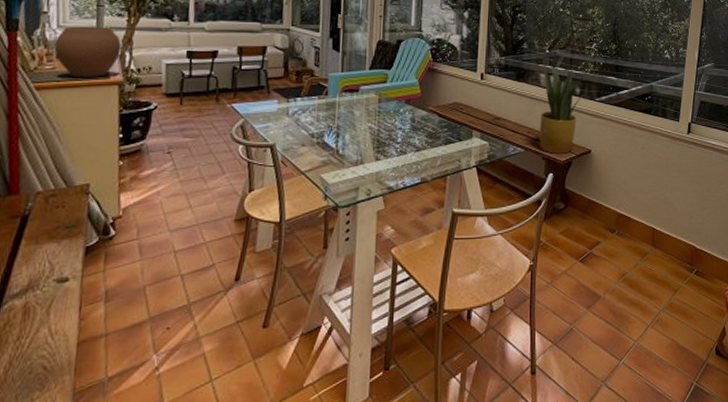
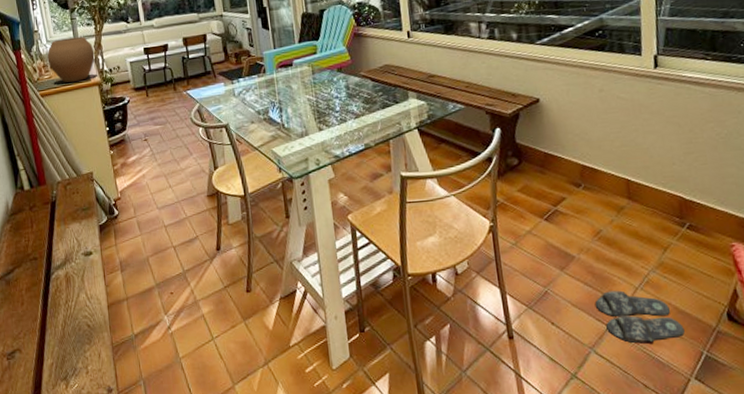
planter: present [539,65,584,154] -> none [472,9,522,107]
slippers: none [613,328,681,377] -> present [596,290,685,344]

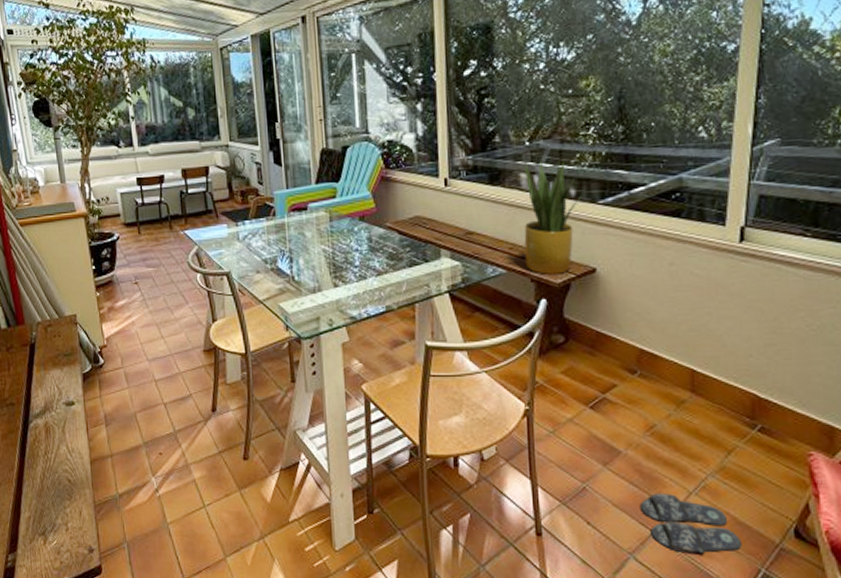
vase: present [47,36,95,84] -> none [27,159,81,213]
planter: none [472,9,522,107] -> present [523,159,582,274]

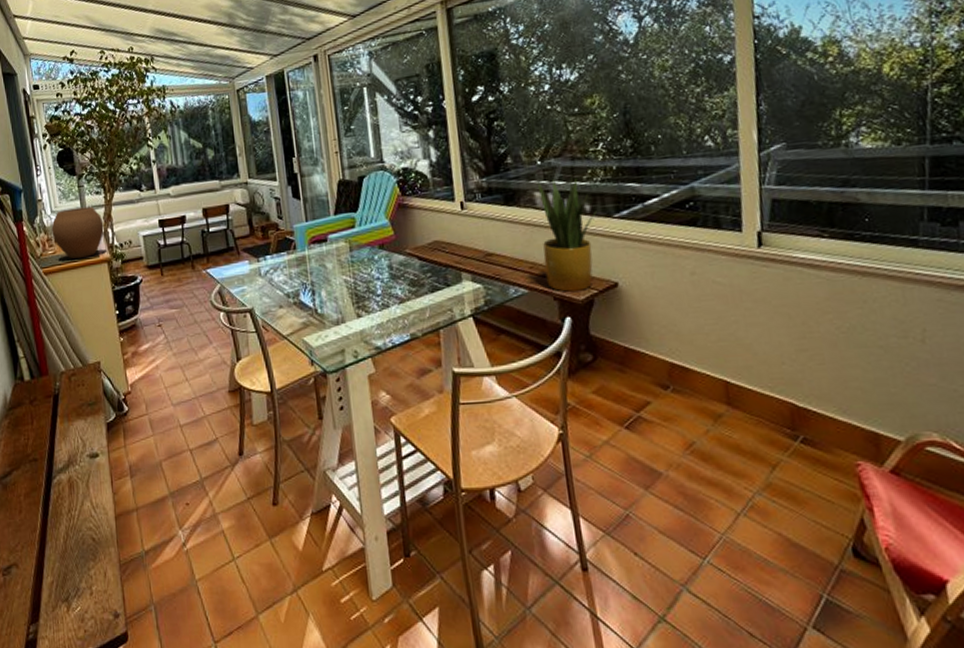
vase: none [27,159,81,213] -> present [51,206,104,260]
slippers: present [641,493,742,554] -> none [688,516,799,582]

